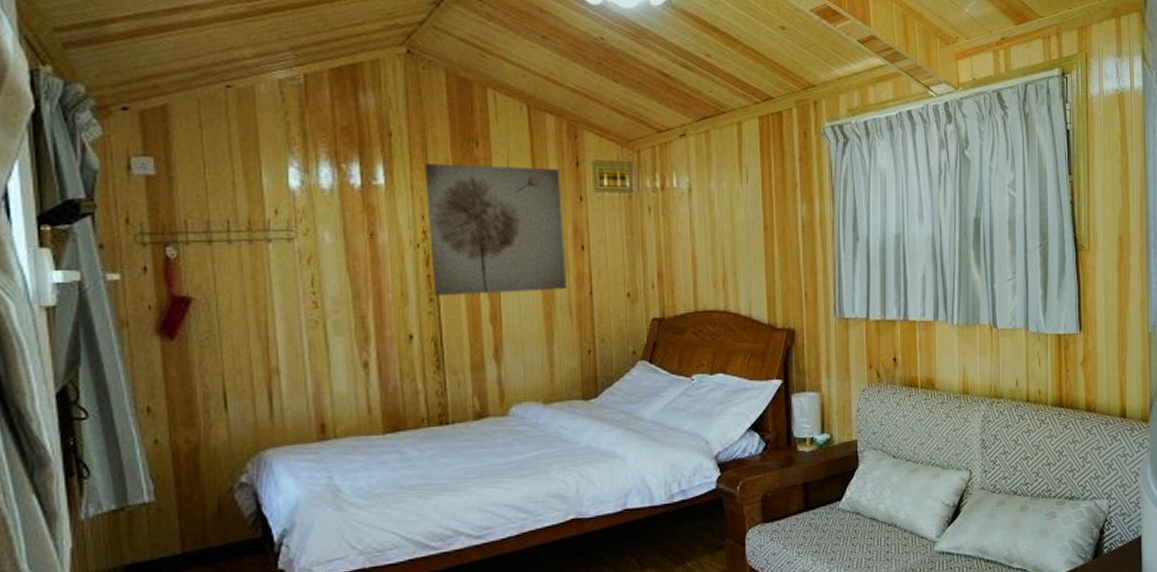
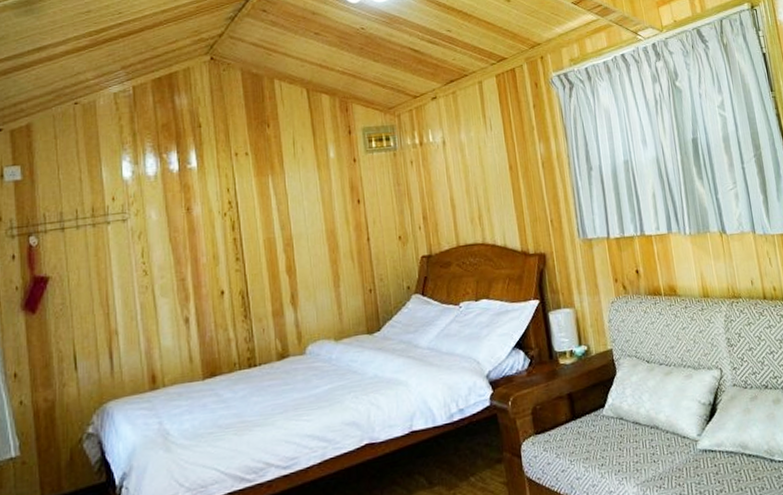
wall art: present [424,164,567,296] -> none [227,137,348,256]

